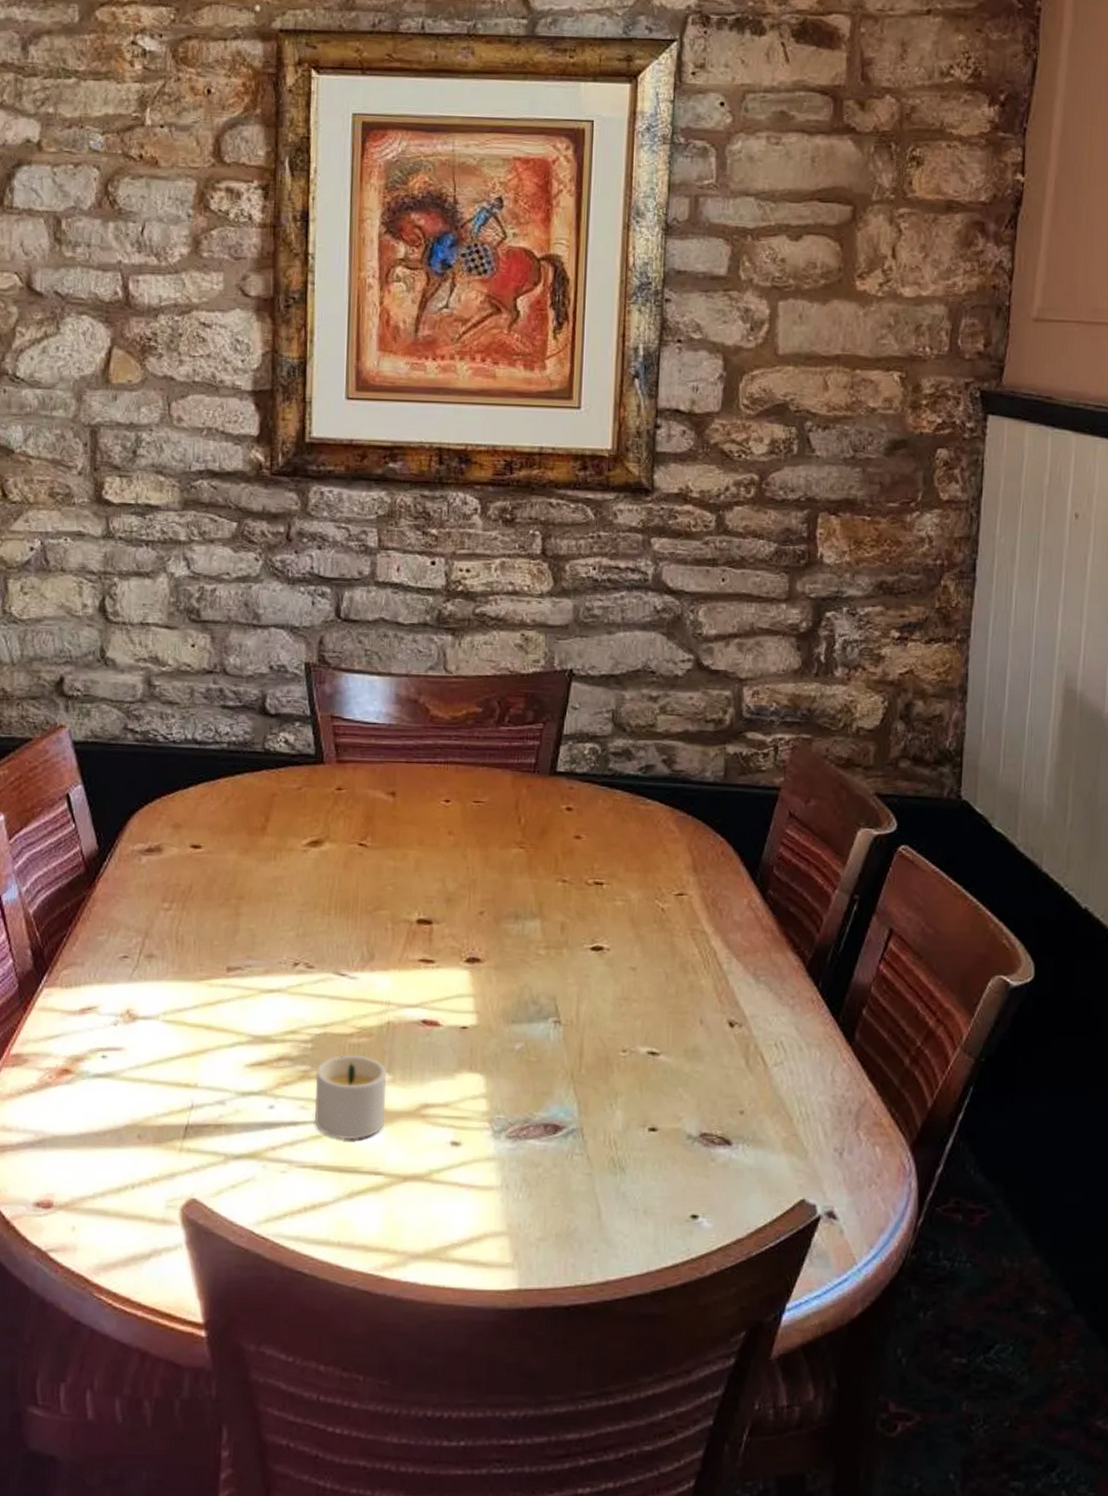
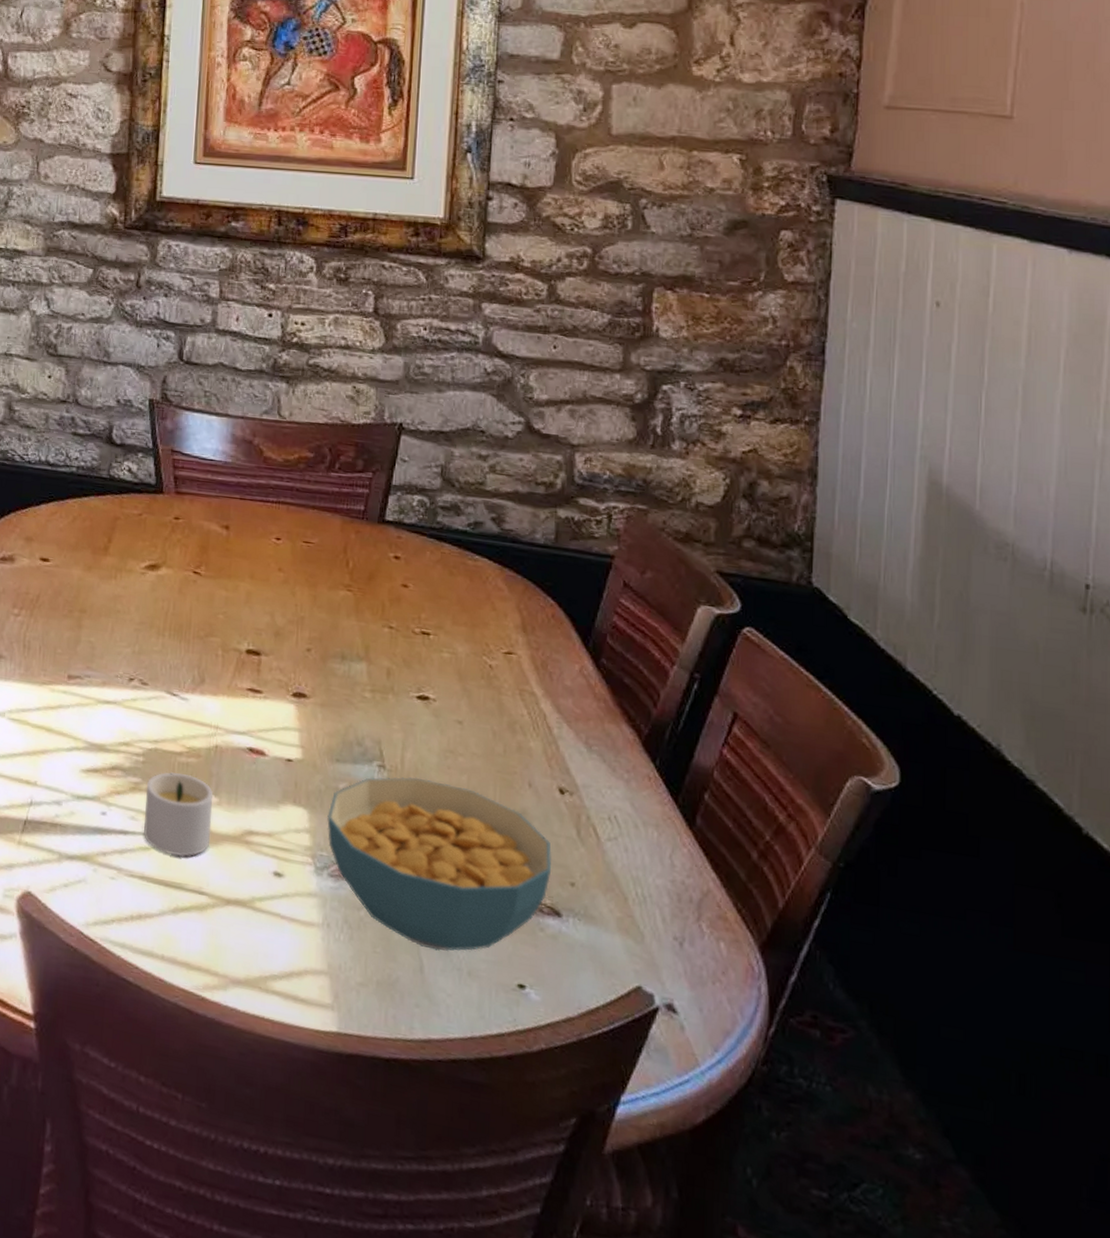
cereal bowl: none [504,1028,722,1195] -> present [327,777,552,952]

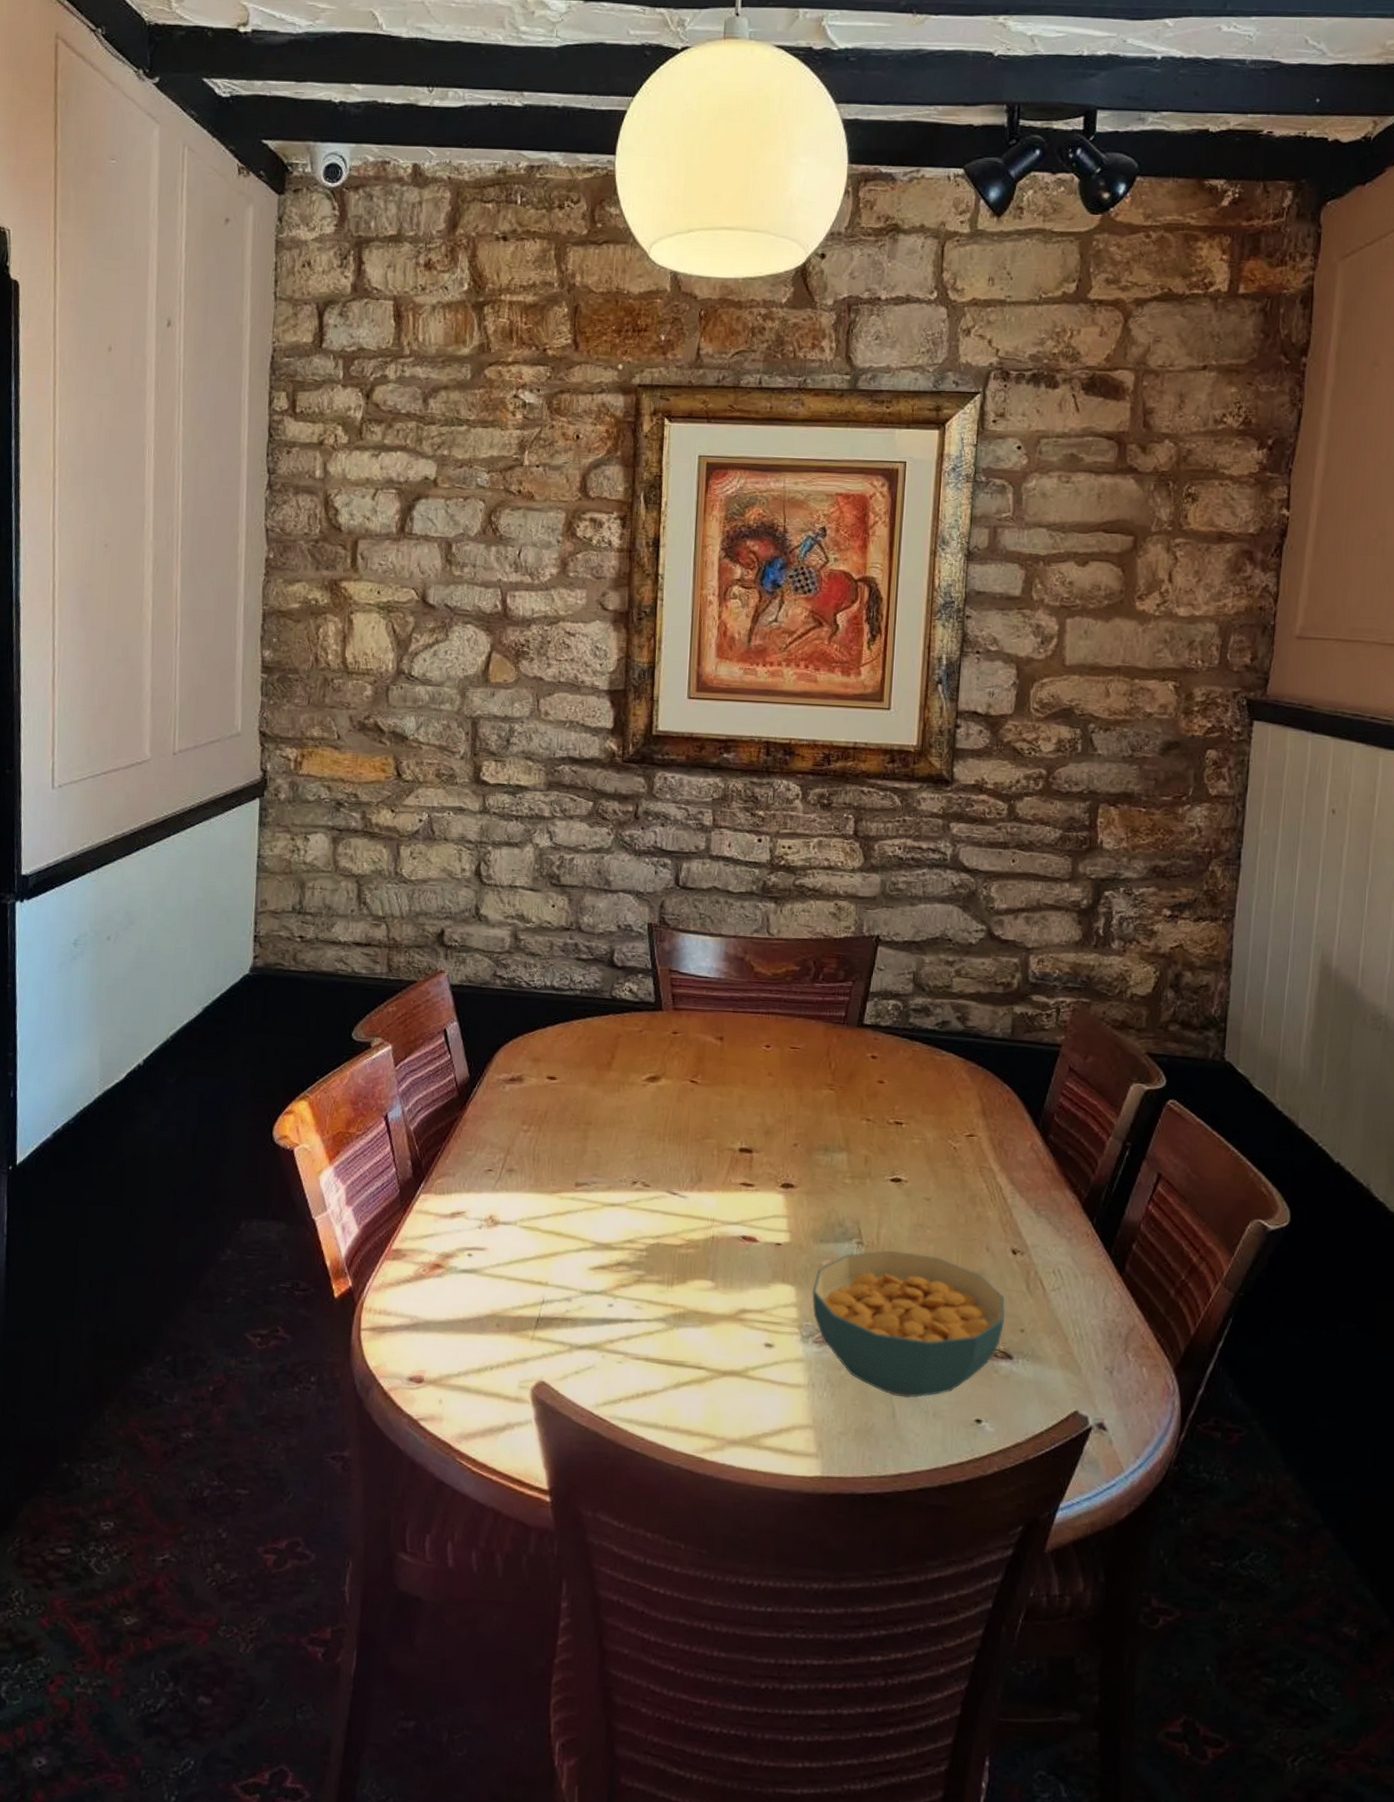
candle: present [144,772,214,857] -> none [648,1263,711,1338]

